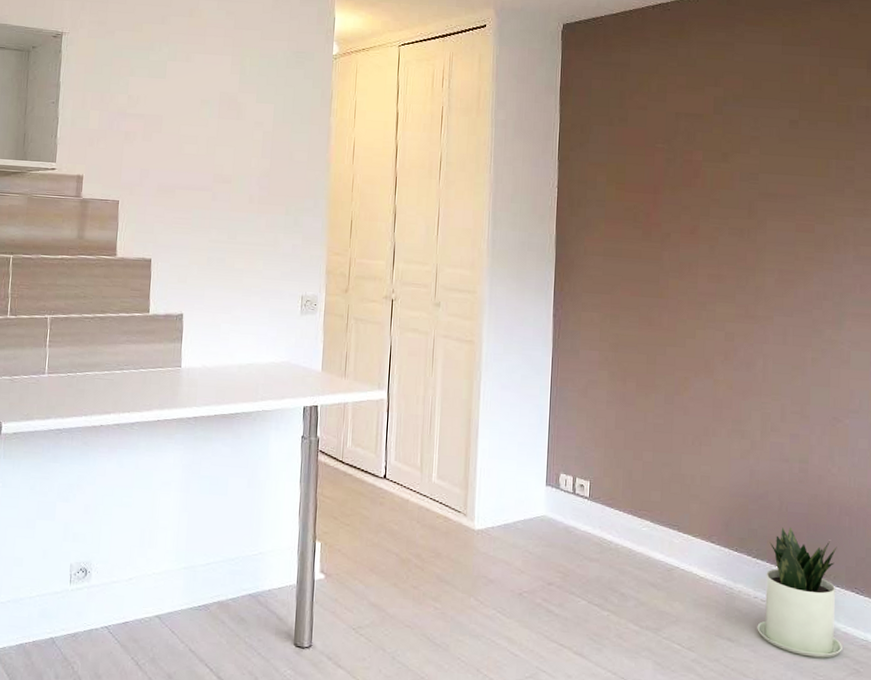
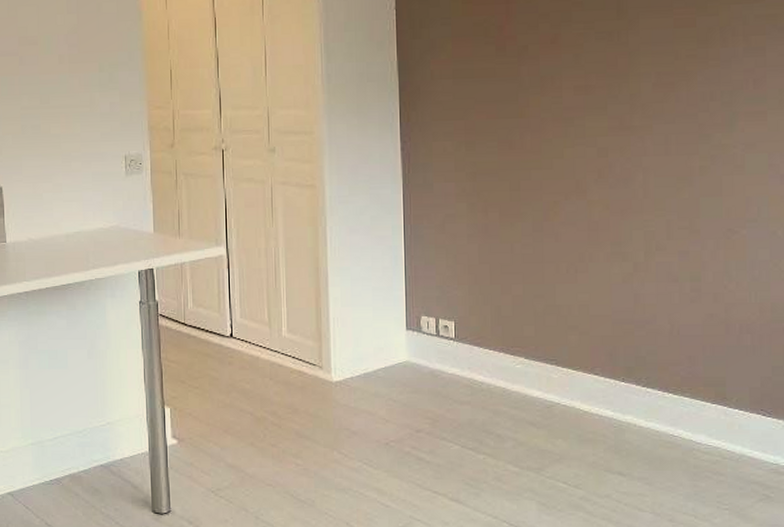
planter: present [757,527,842,658] -> none [651,352,749,486]

